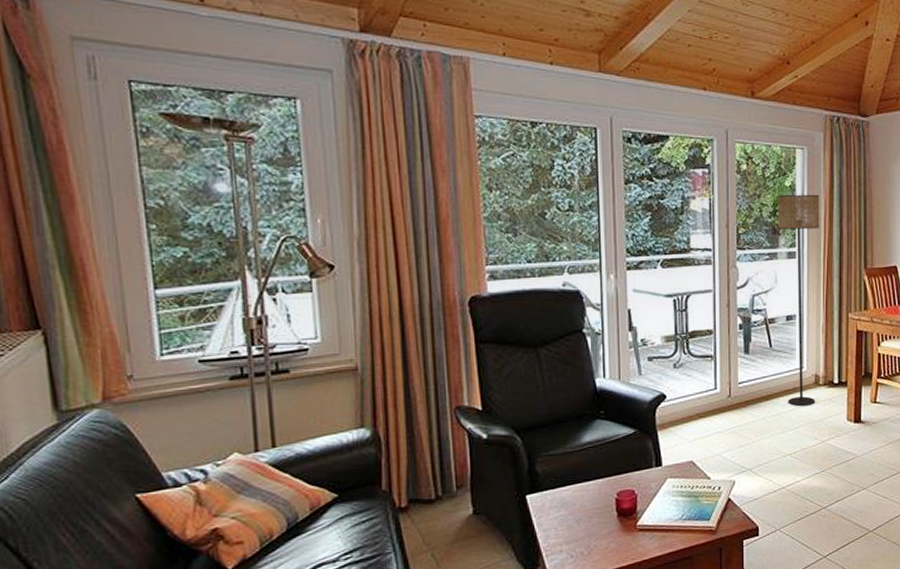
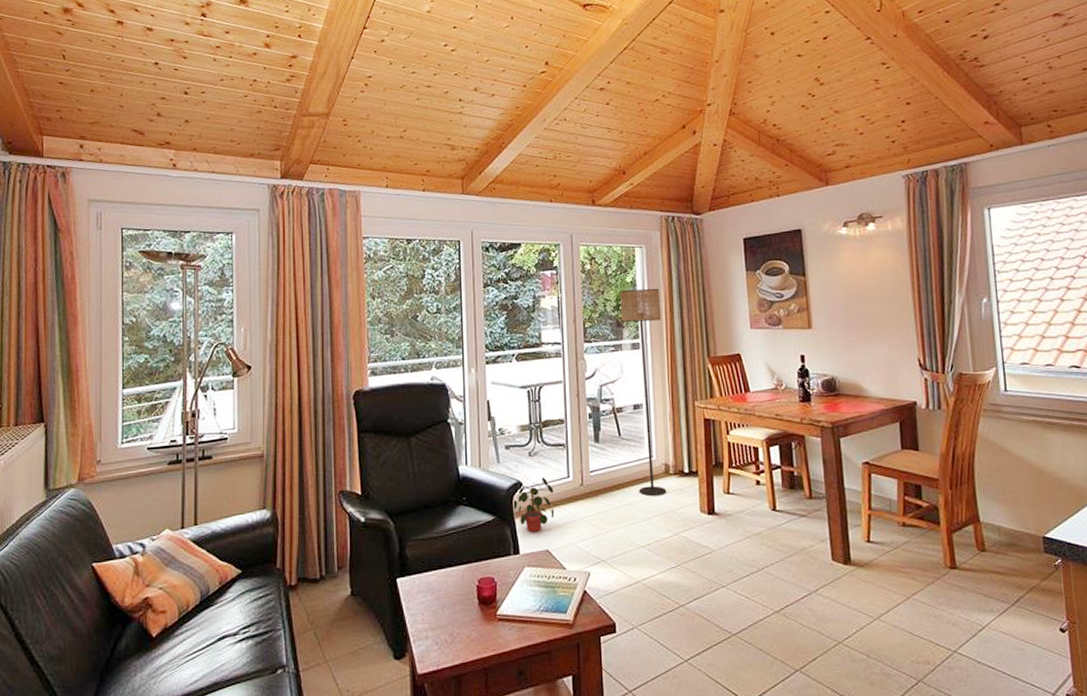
potted plant: none [654,389,700,444] -> present [512,477,555,532]

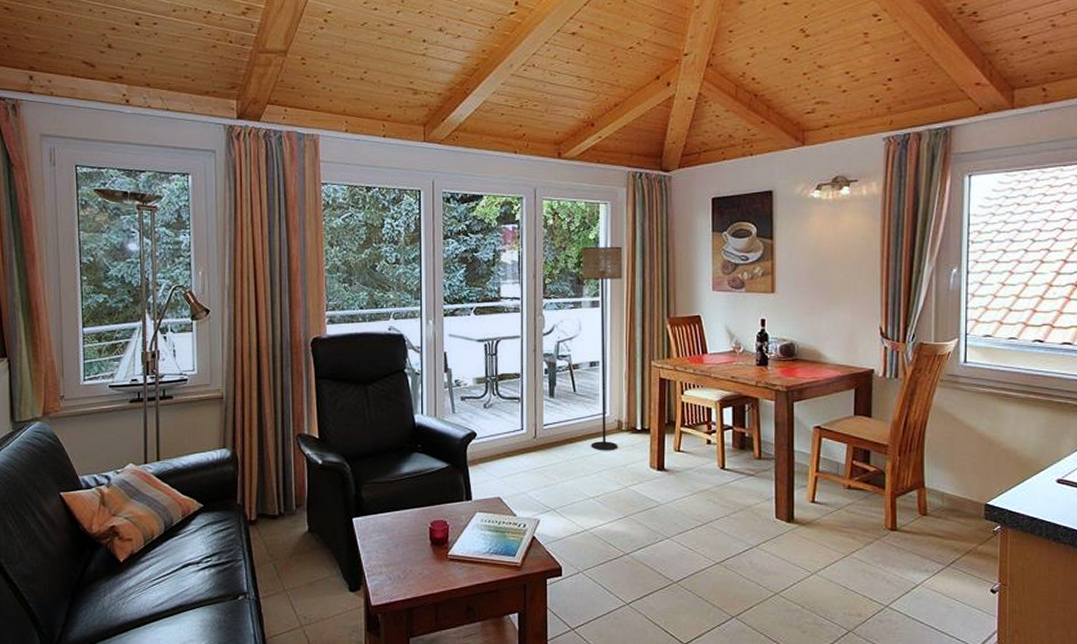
potted plant: present [512,477,555,532] -> none [466,429,507,480]

